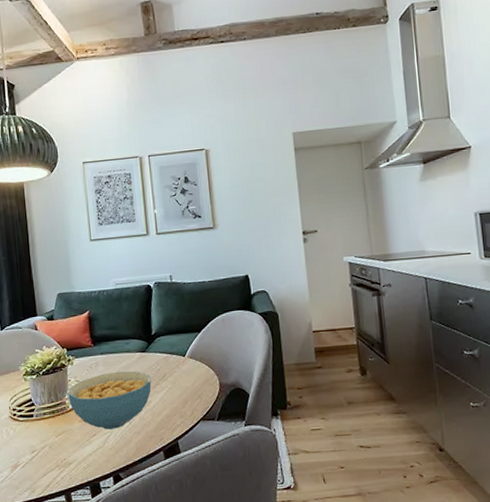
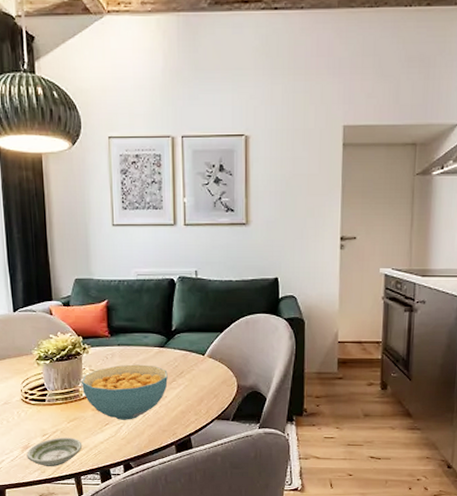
saucer: none [16,452,71,486] -> present [26,437,83,467]

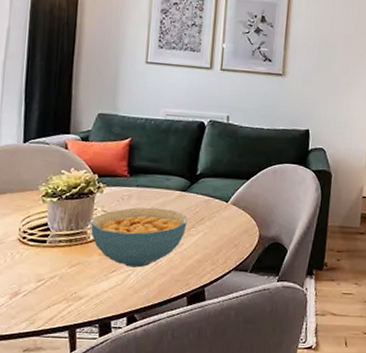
saucer: present [26,437,83,467] -> none [15,283,83,318]

